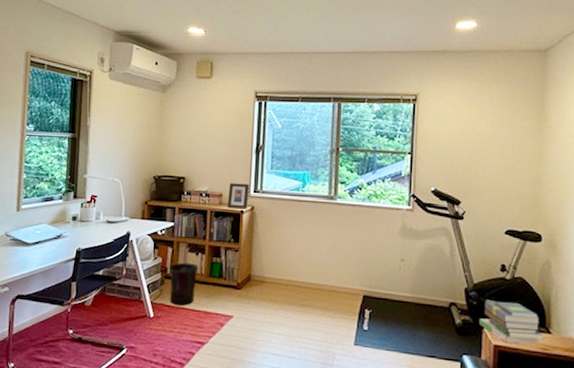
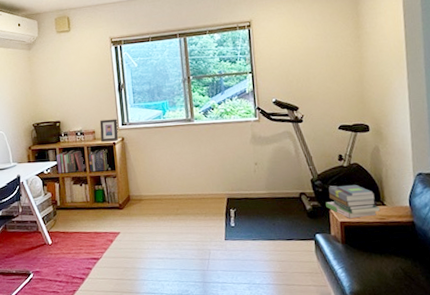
waste bin: present [170,263,199,306] -> none [59,193,85,231]

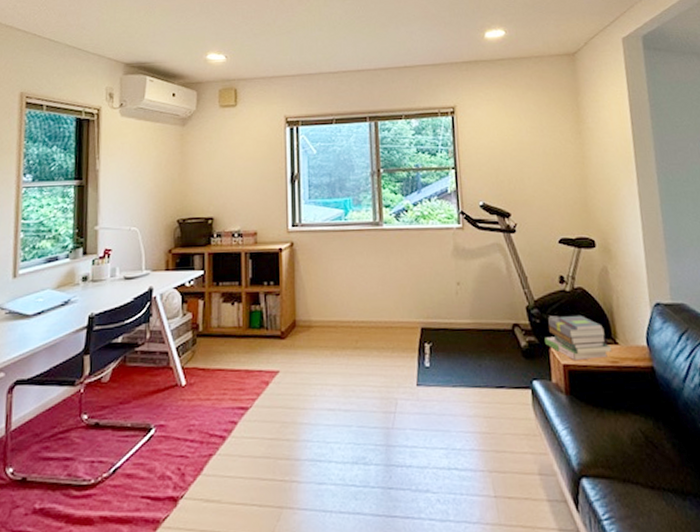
books: present [56,150,86,174] -> none [204,256,241,287]
books: present [89,149,109,172] -> none [246,257,271,287]
picture frame: present [99,119,118,142] -> none [264,218,287,248]

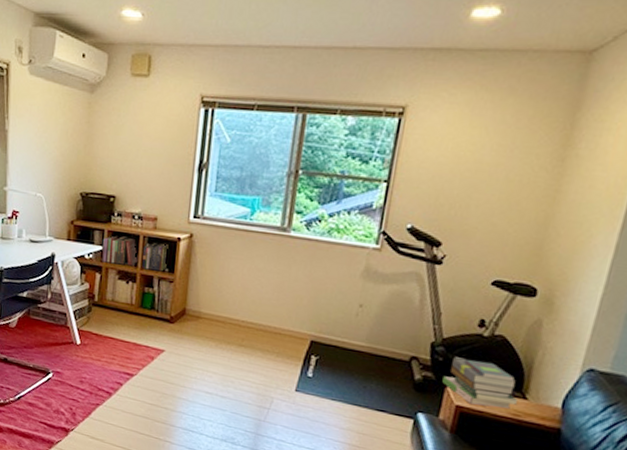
books: none [204,256,241,287] -> present [102,235,138,266]
books: none [246,257,271,287] -> present [142,243,169,272]

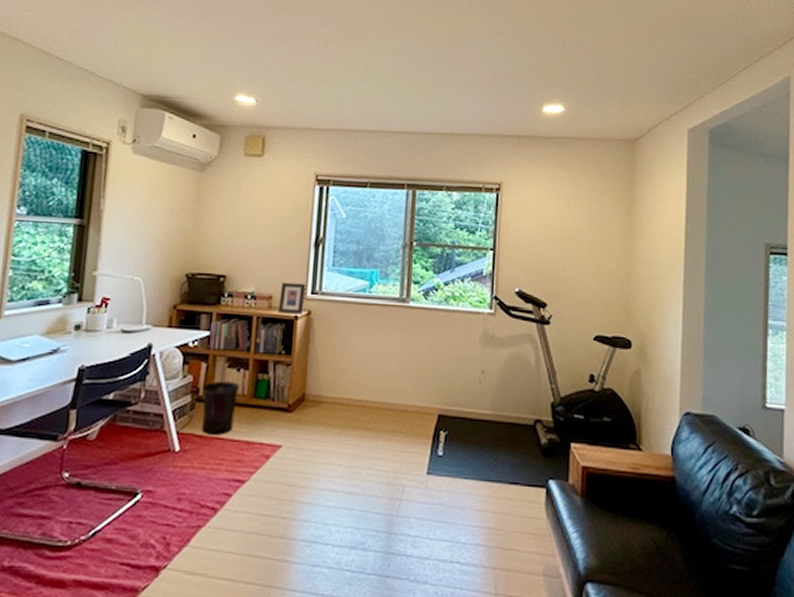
waste bin: none [98,290,129,336] -> present [202,381,240,435]
picture frame: none [163,205,189,237] -> present [278,282,306,315]
books: present [442,358,518,409] -> none [566,416,634,464]

